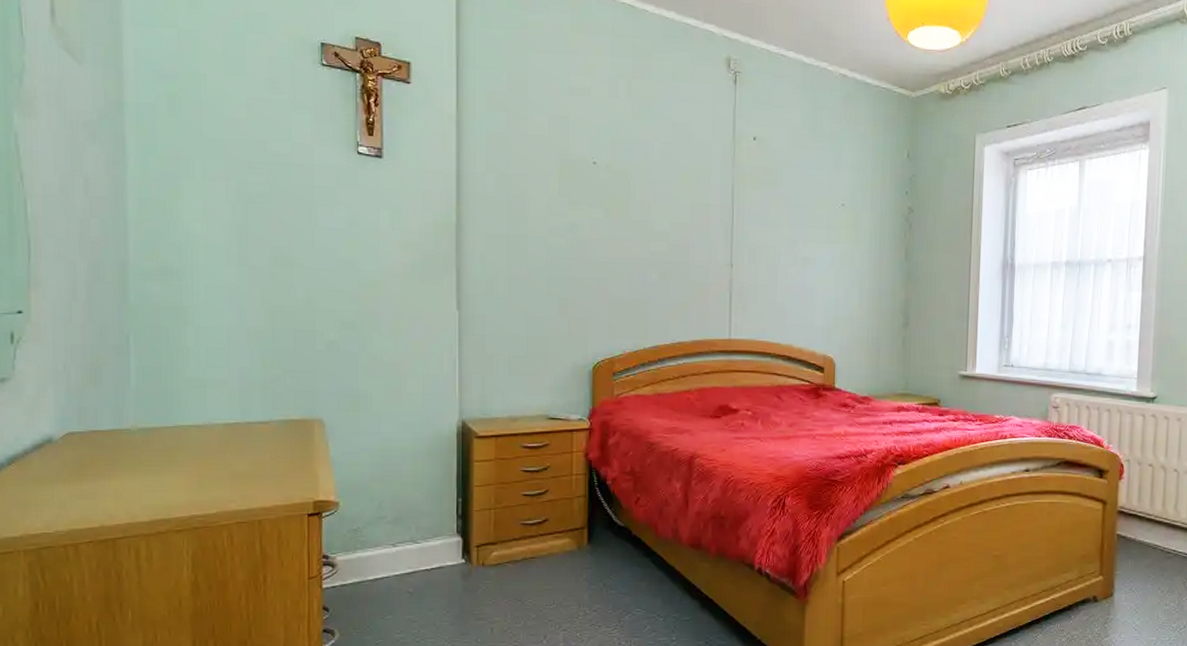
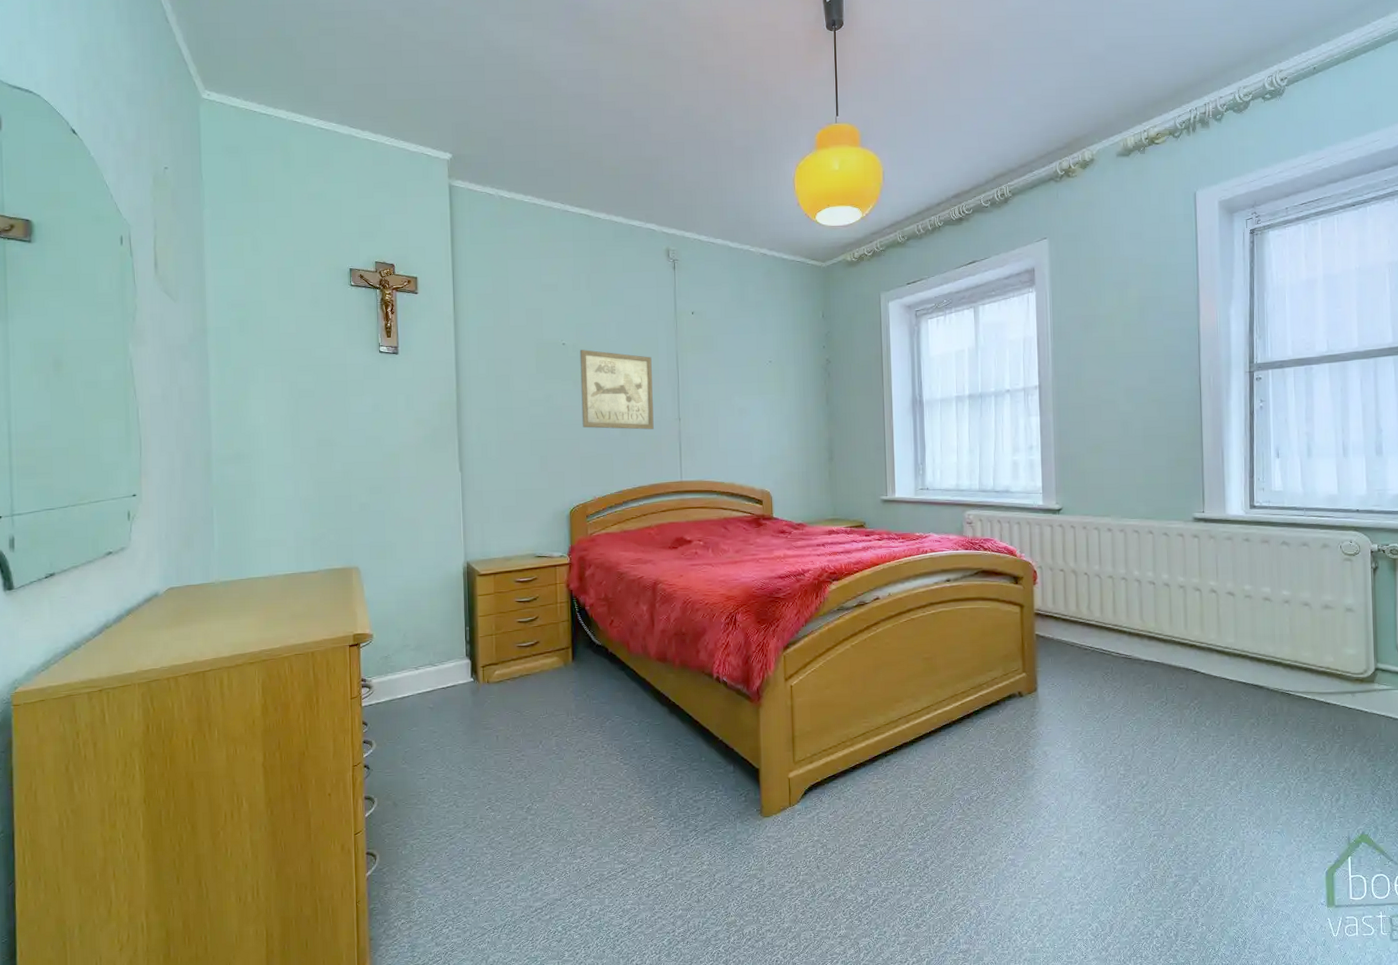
wall art: none [613,172,702,275] -> present [579,350,654,430]

